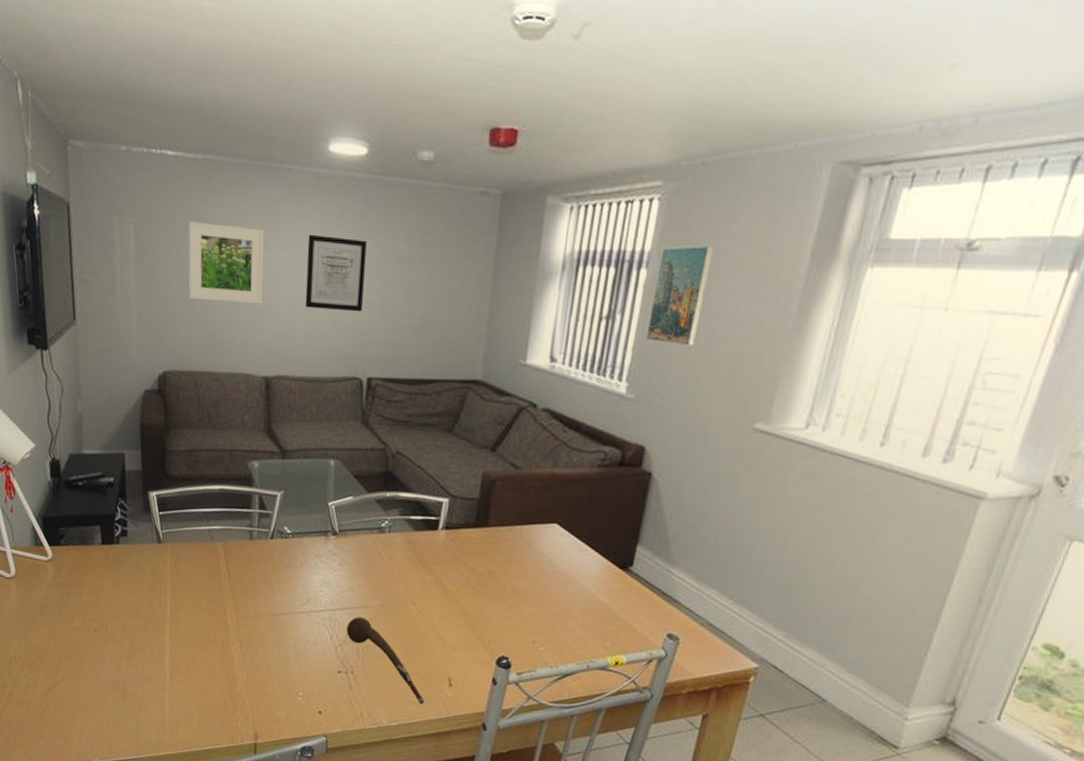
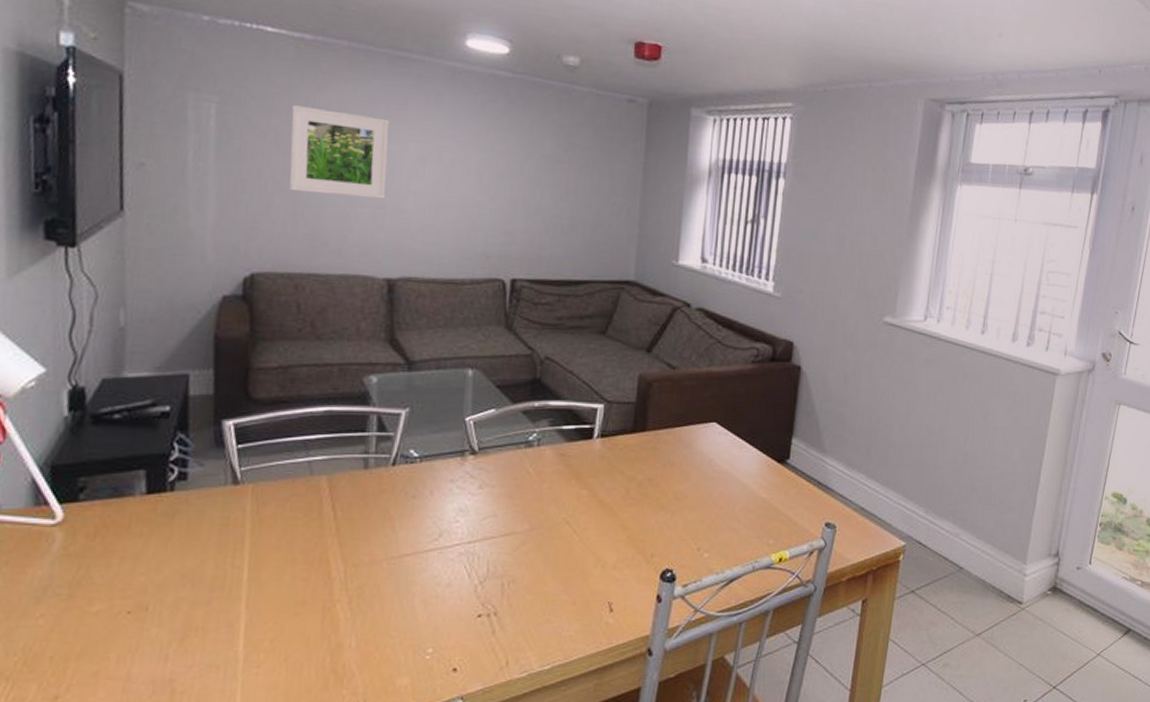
wall art: present [305,234,367,312] -> none [437,128,509,211]
spoon: present [346,617,425,705] -> none [487,546,583,639]
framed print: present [646,245,714,346] -> none [787,160,839,249]

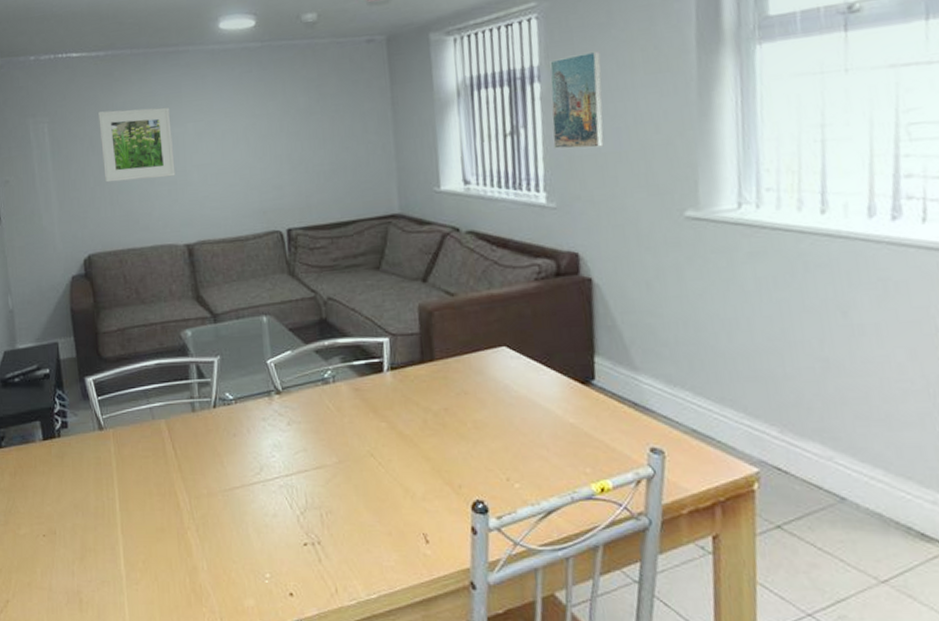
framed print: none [787,160,839,249] -> present [550,50,604,149]

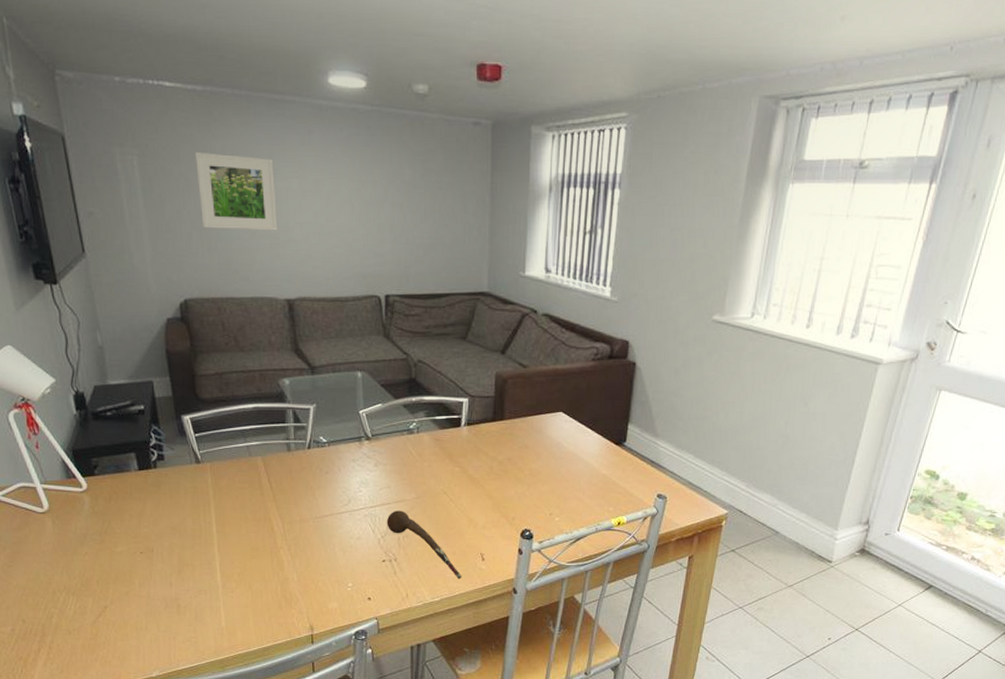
spoon: none [305,479,403,570] -> present [386,510,462,580]
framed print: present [550,50,604,149] -> none [623,168,672,254]

